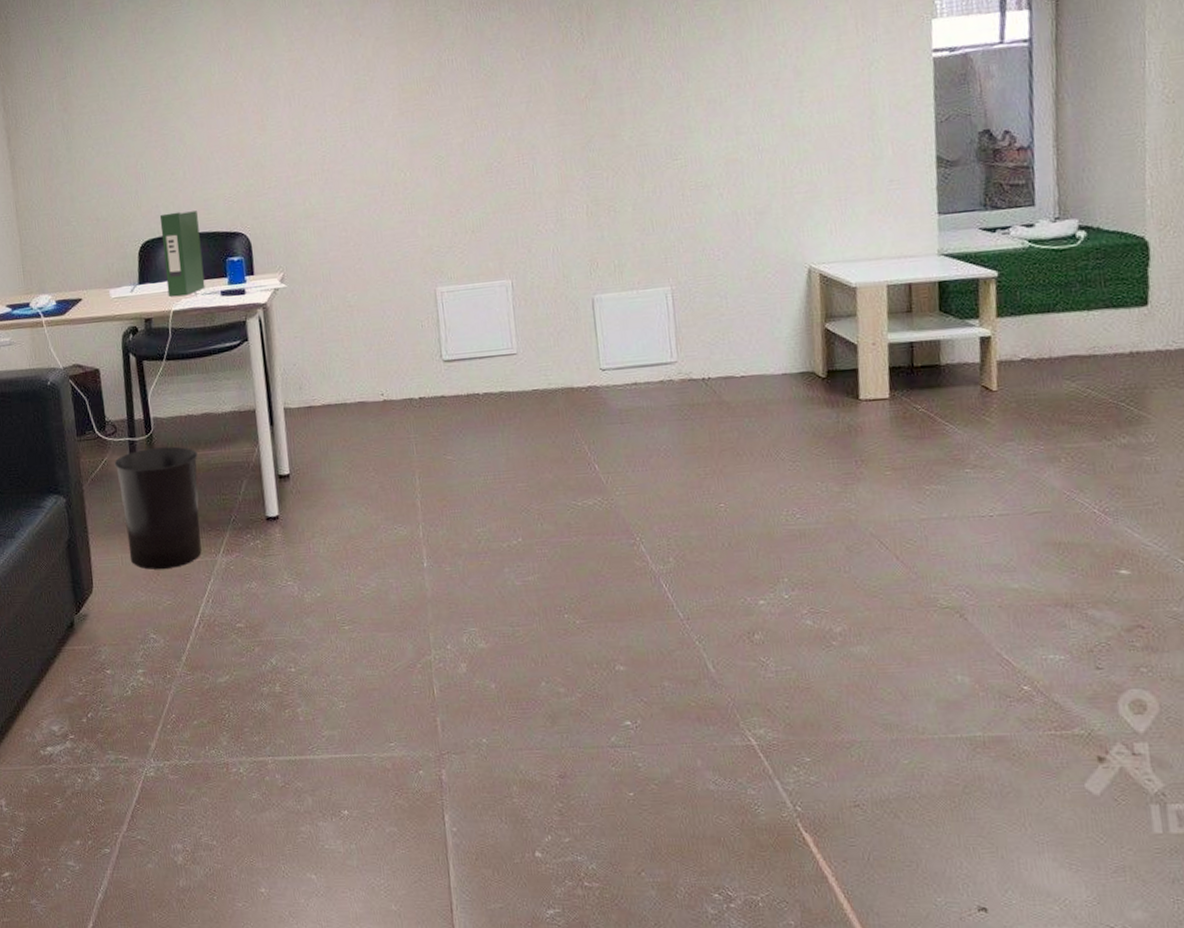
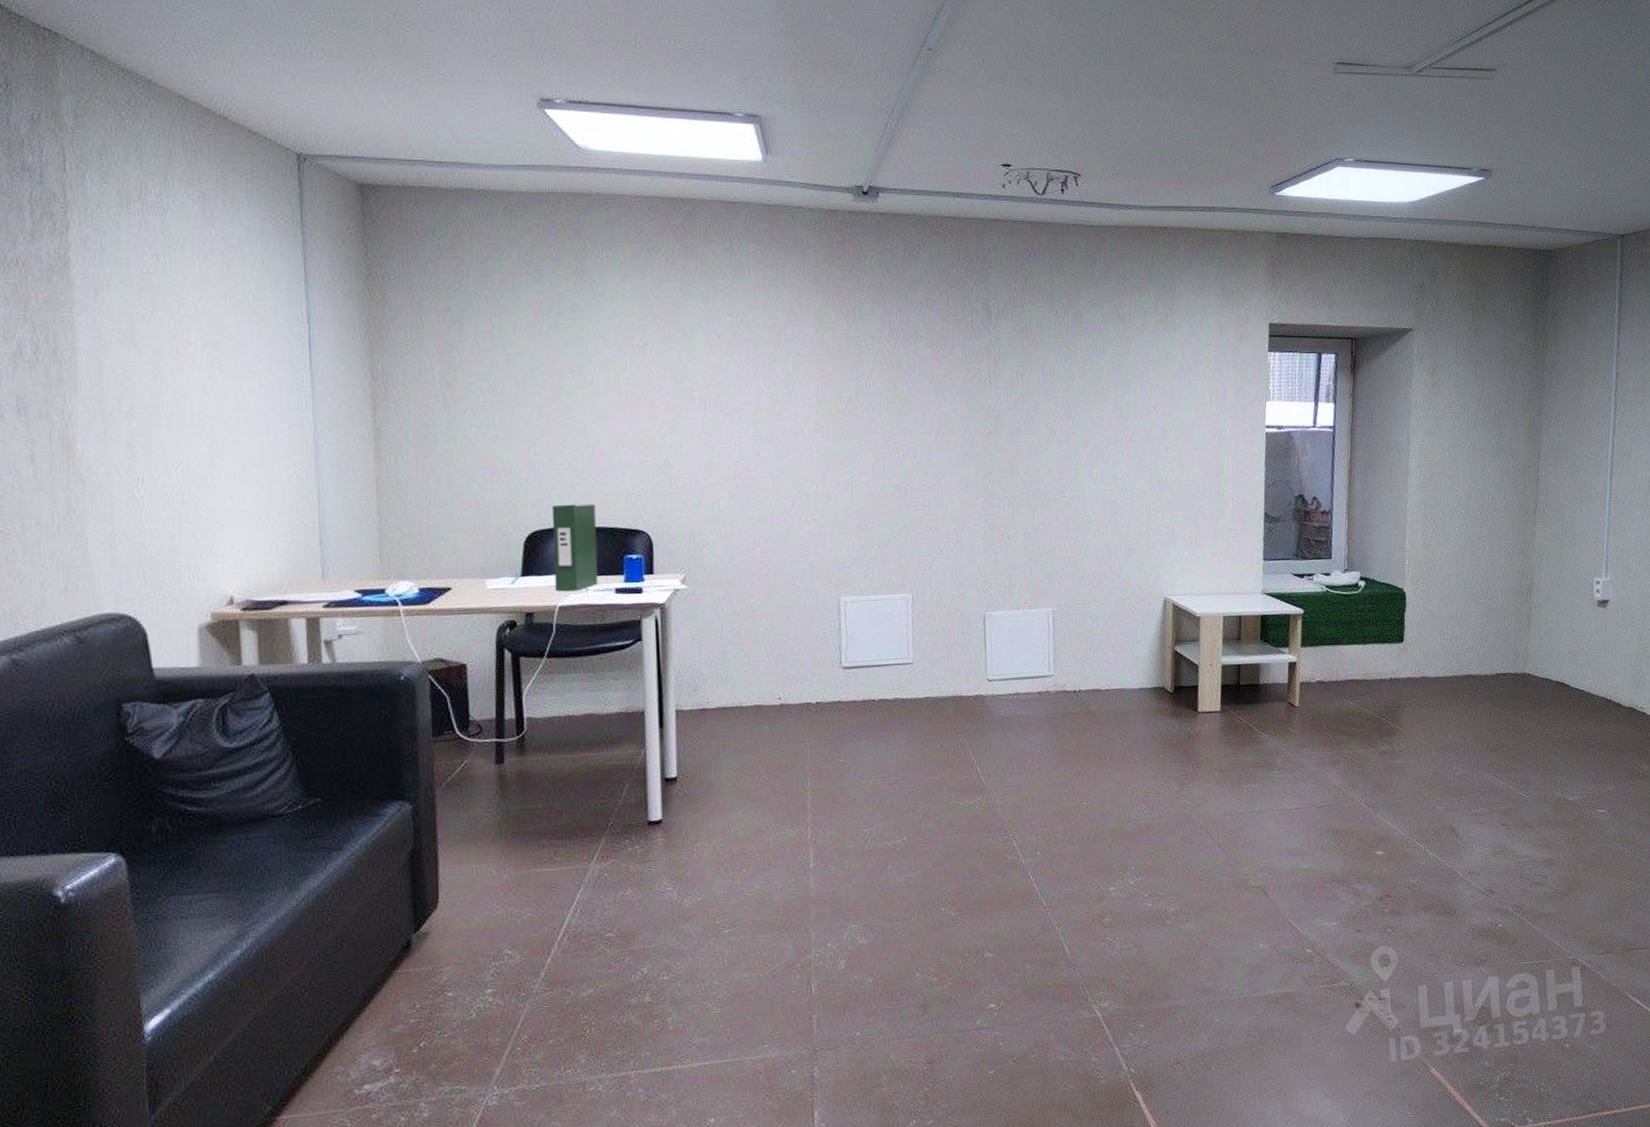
waste bin: present [114,446,202,569] -> none [476,748,576,880]

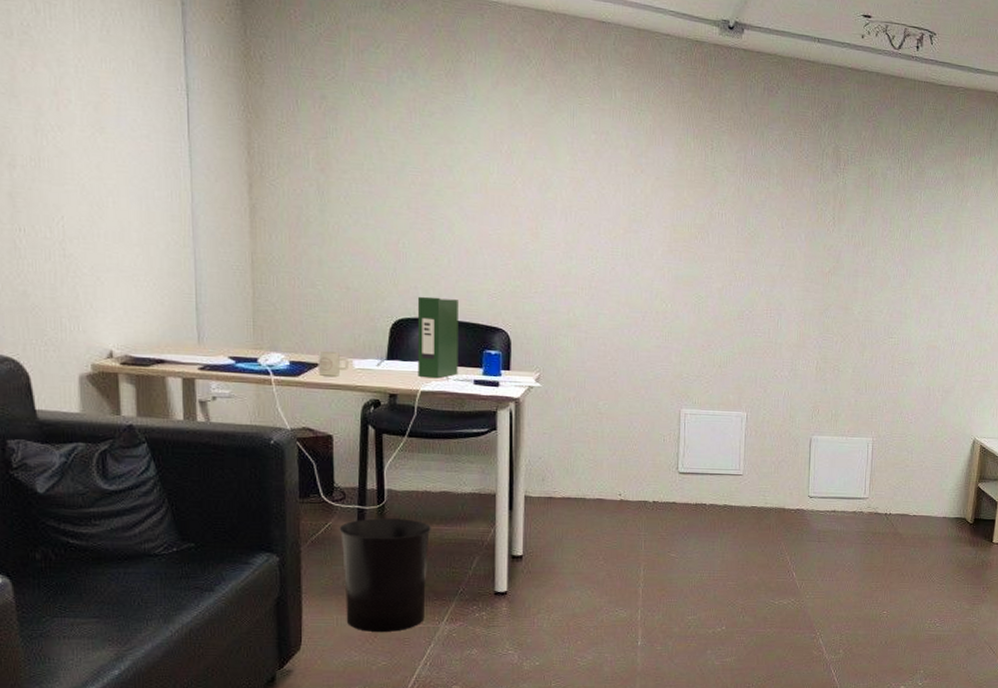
mug: none [448,573,481,601] -> present [317,350,348,377]
waste bin: none [476,748,576,880] -> present [339,518,431,632]

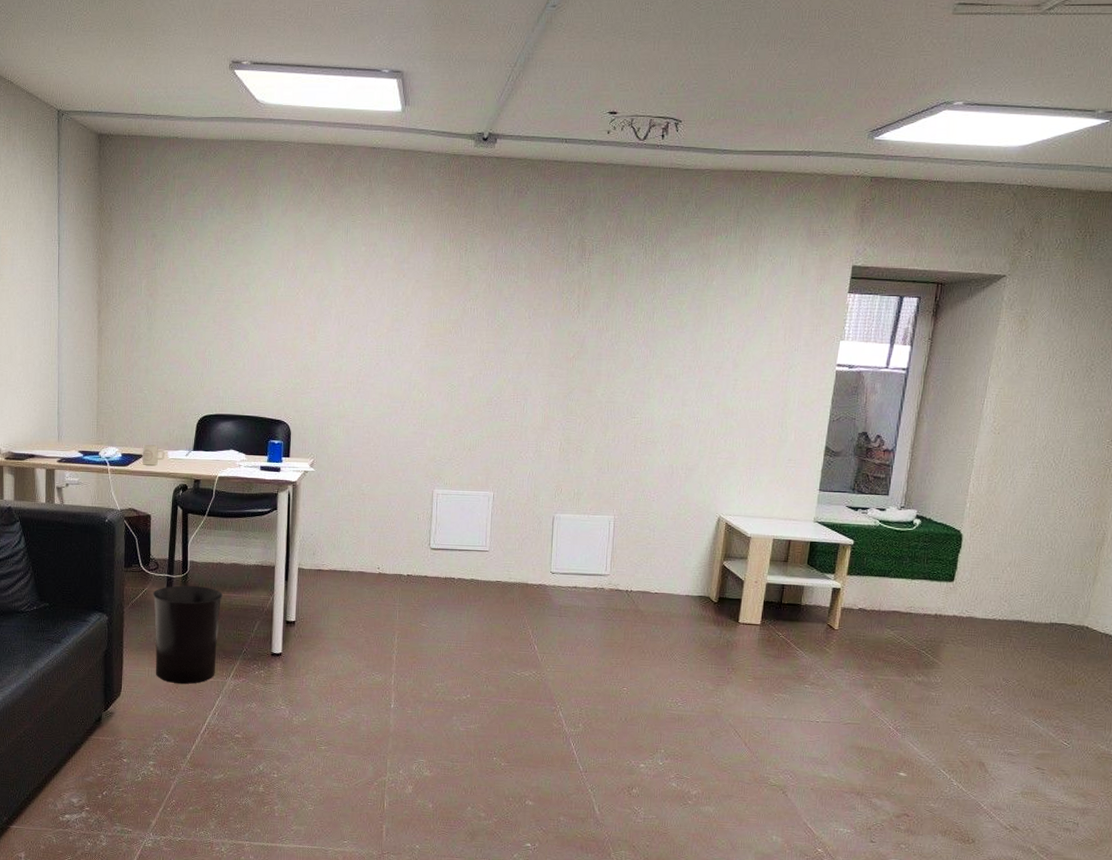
binder: present [417,296,458,379] -> none [216,396,250,466]

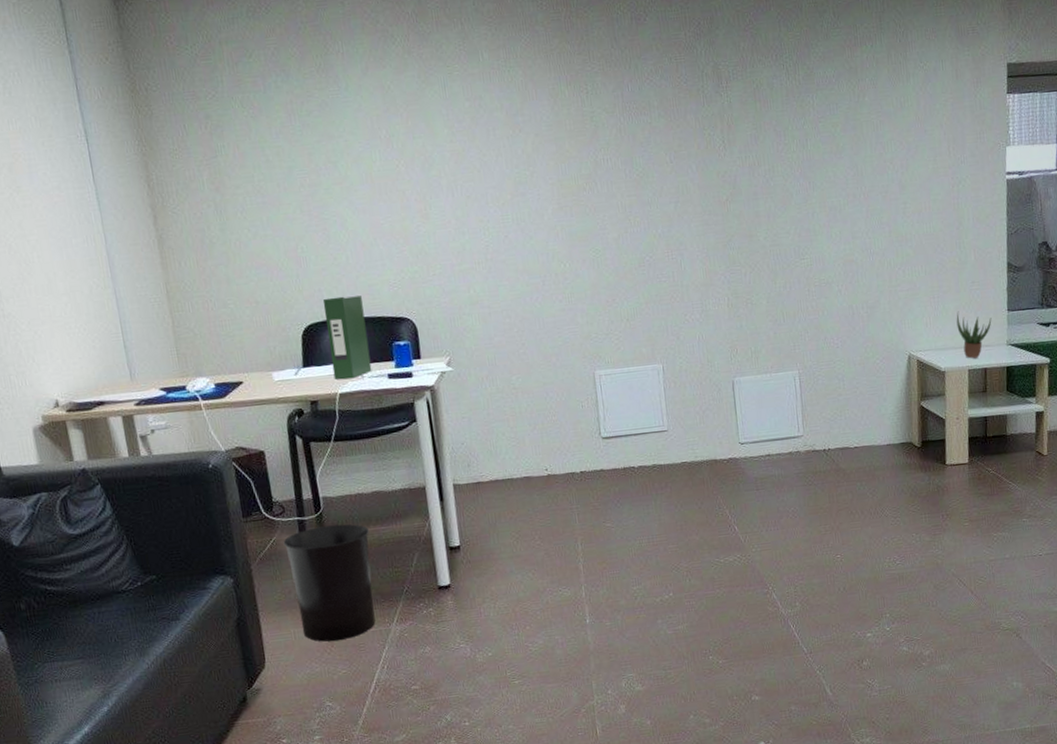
mug: present [142,444,165,465] -> none [238,367,269,393]
binder: none [216,396,250,466] -> present [322,296,372,380]
potted plant: none [768,484,803,530] -> present [956,311,992,359]

